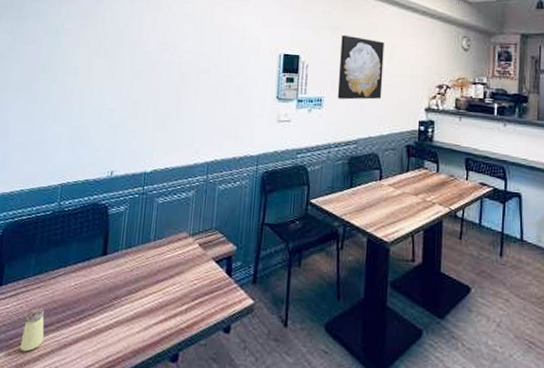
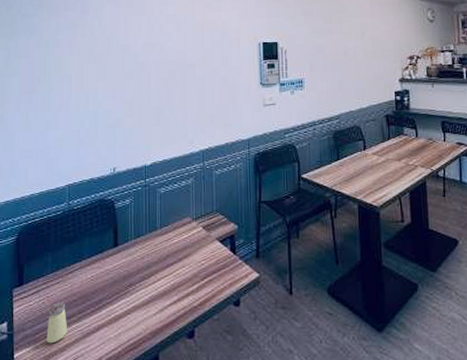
wall art: present [337,34,384,100] -> none [315,18,358,79]

